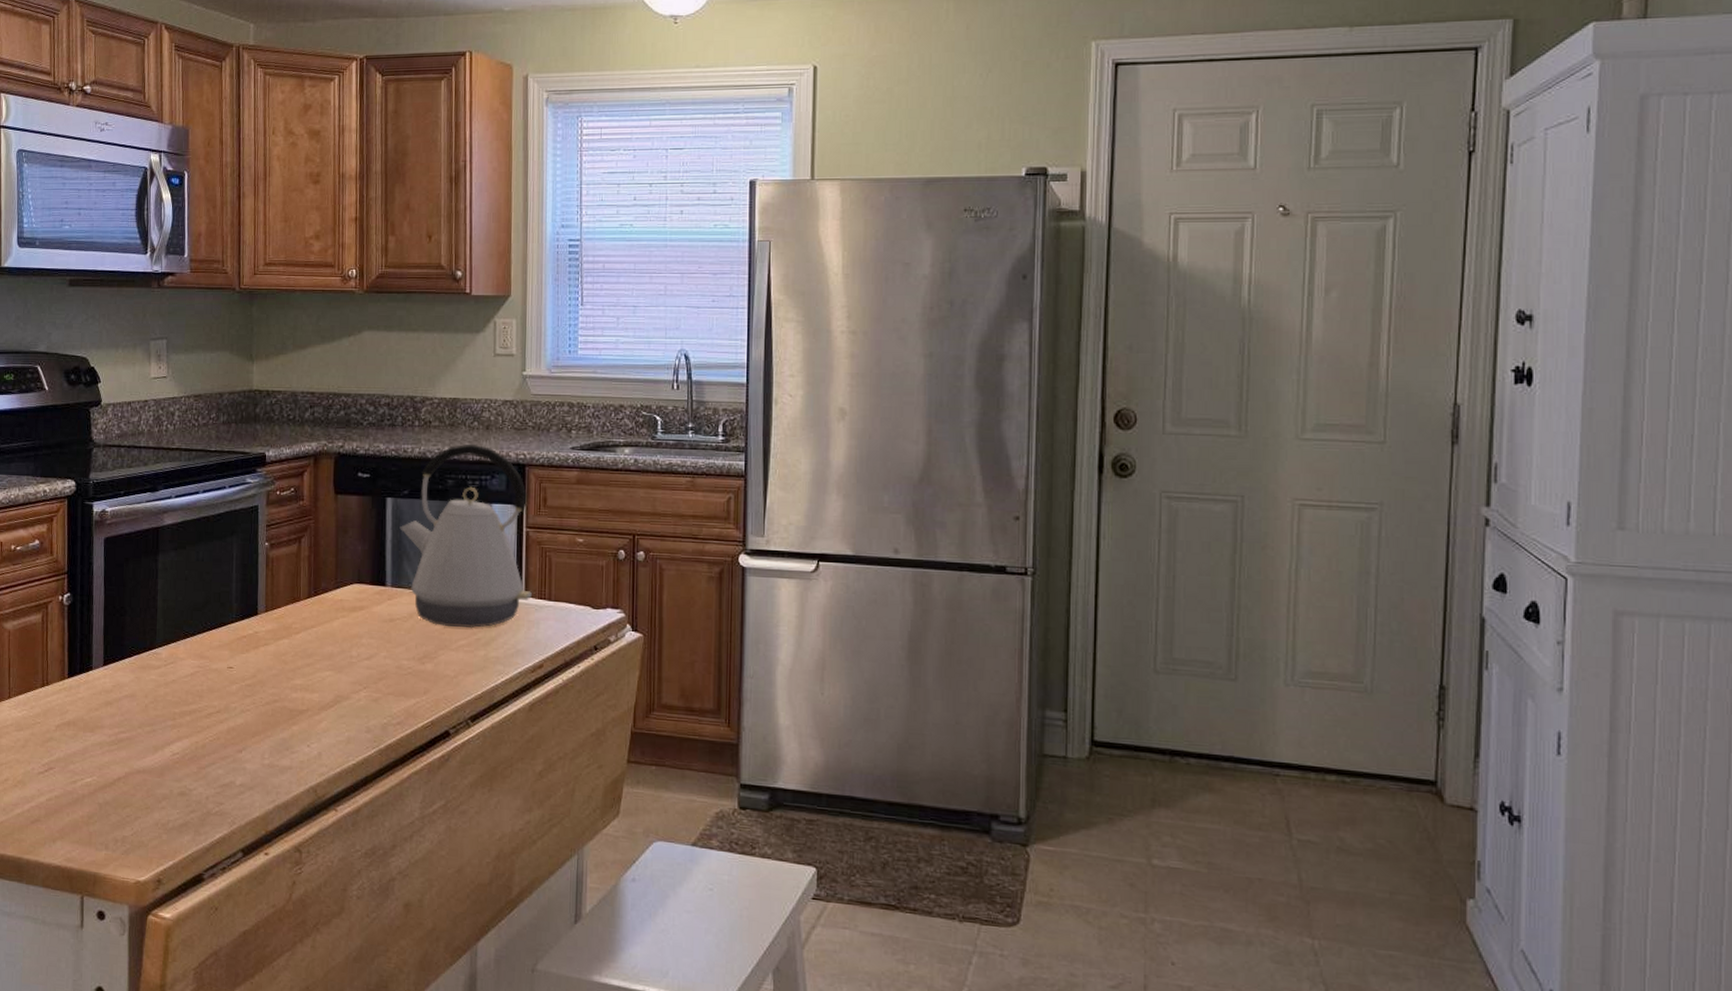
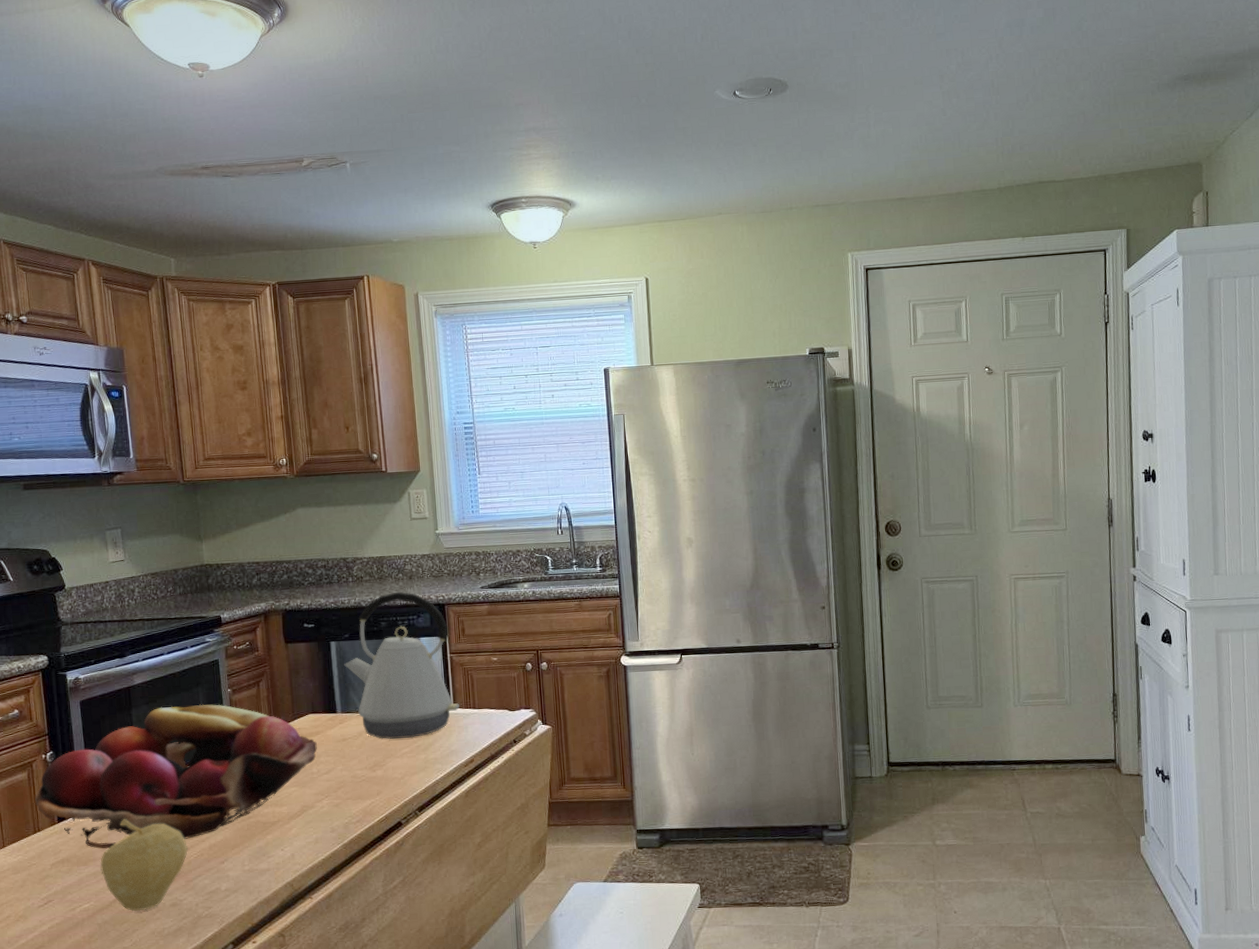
fruit basket: none [46,556,360,717] -> present [35,704,317,849]
fruit: none [107,682,205,796] -> present [100,818,189,912]

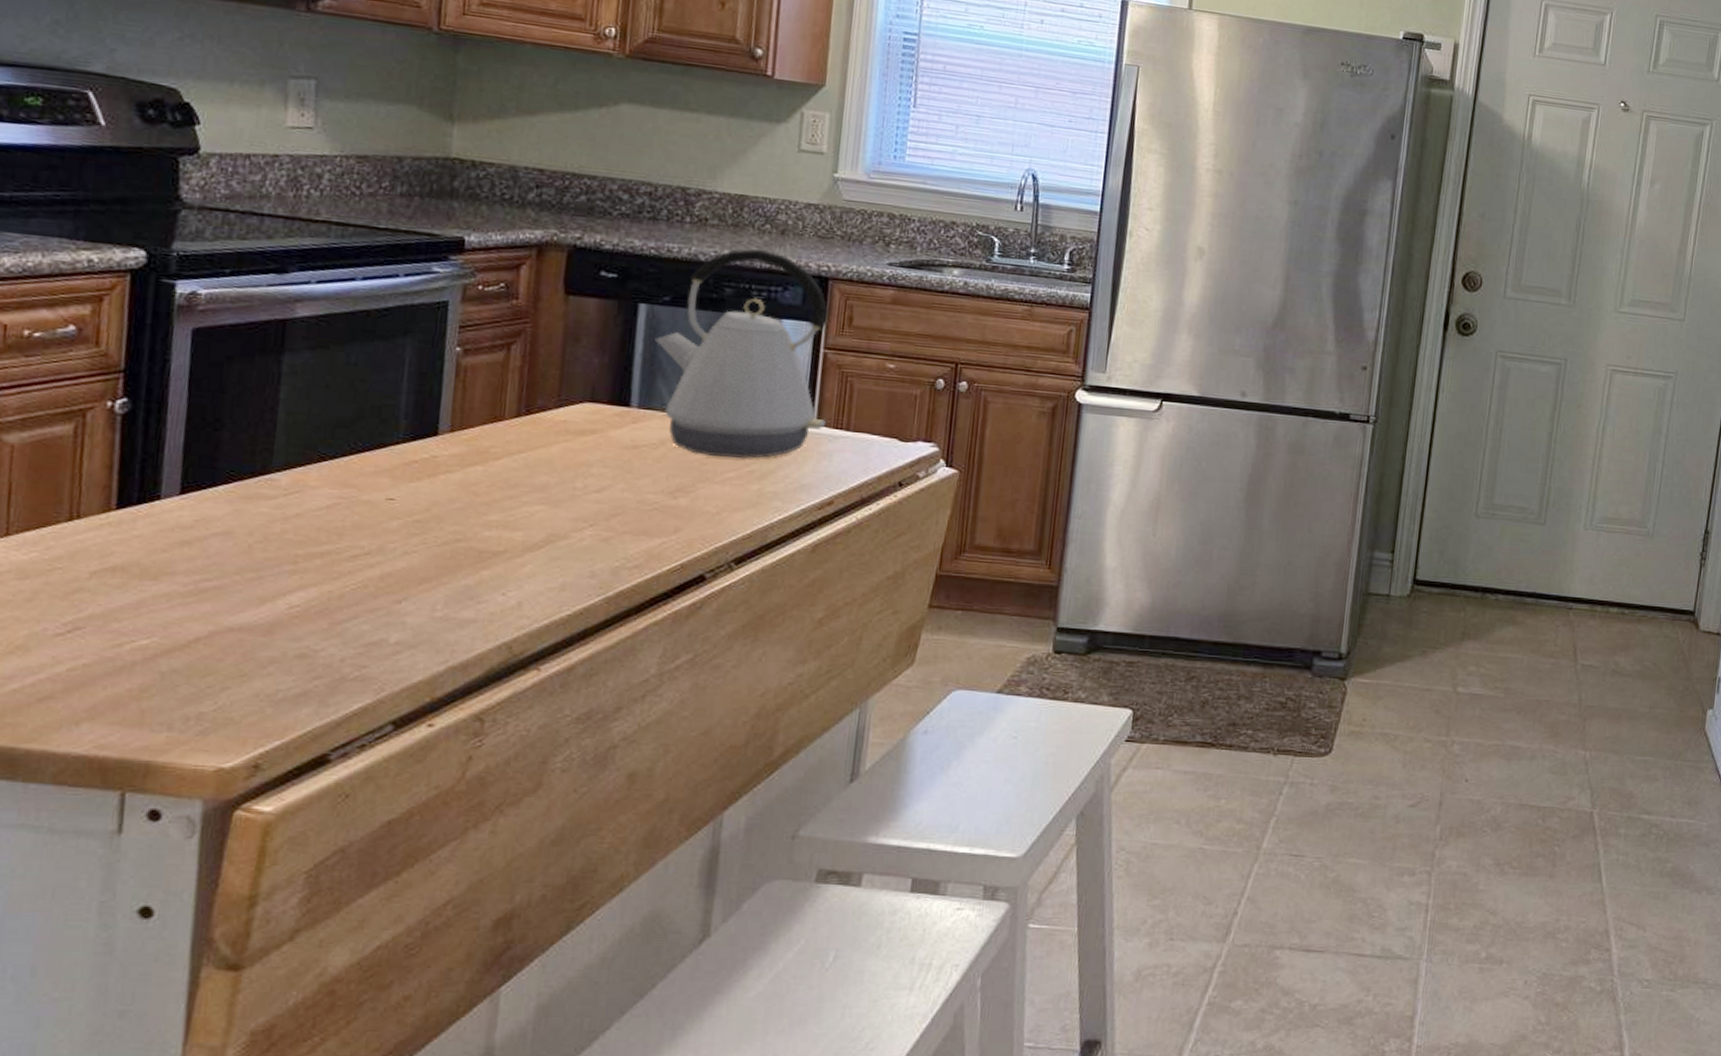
fruit basket: present [35,704,317,849] -> none [79,358,590,560]
fruit: present [100,818,189,912] -> none [180,516,344,660]

